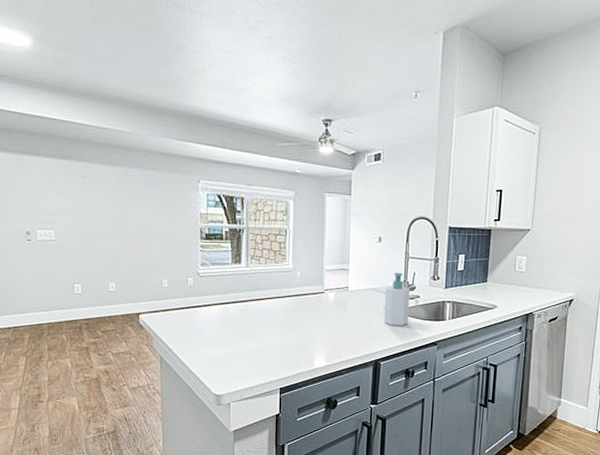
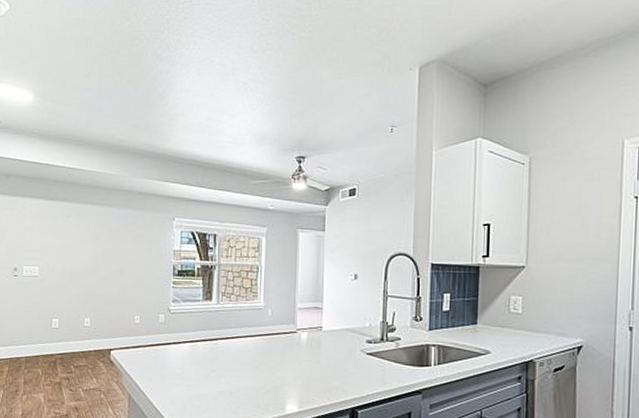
soap bottle: present [383,272,411,326] -> none [361,312,390,371]

